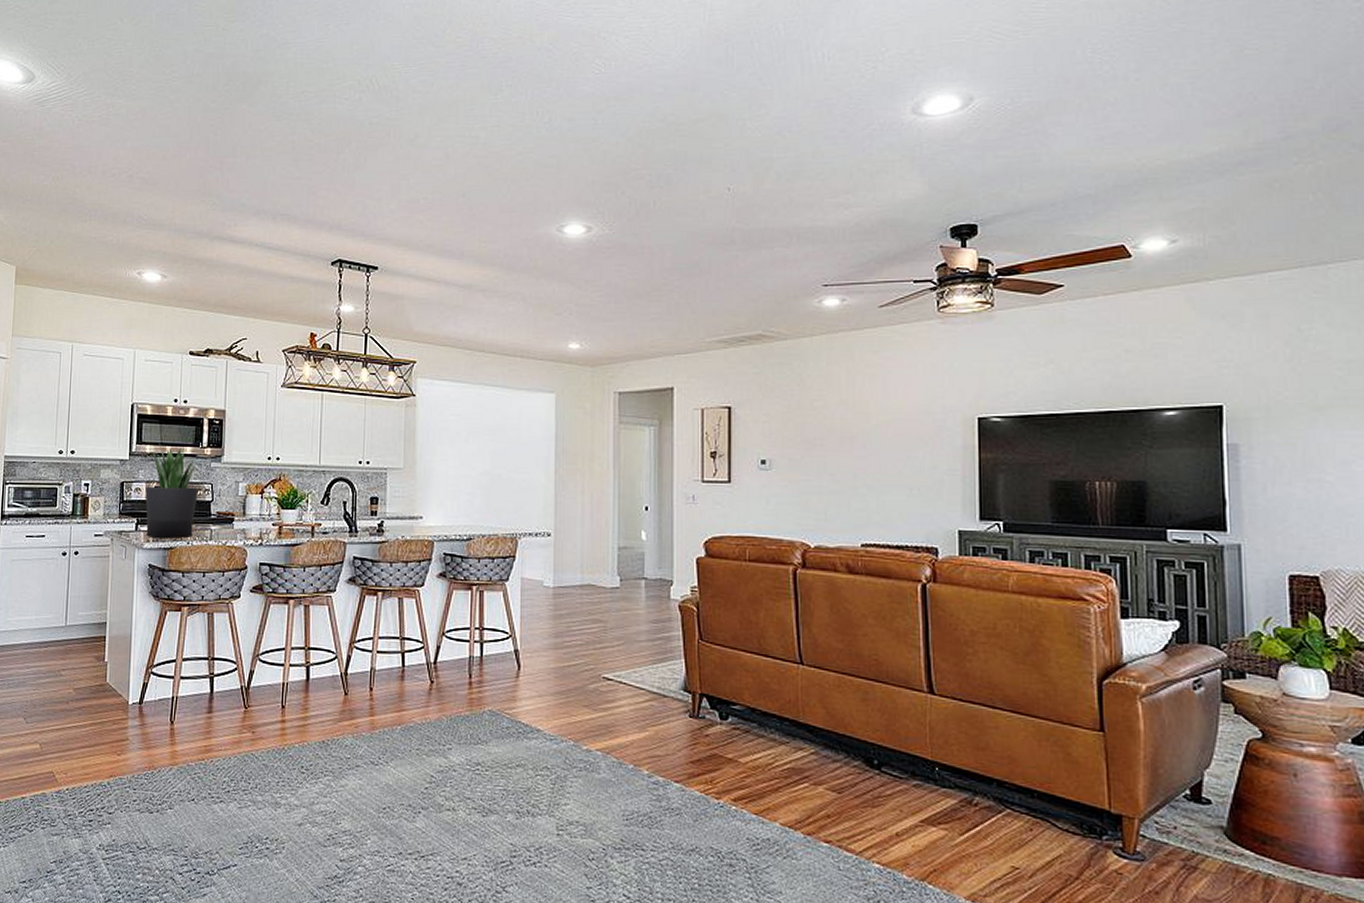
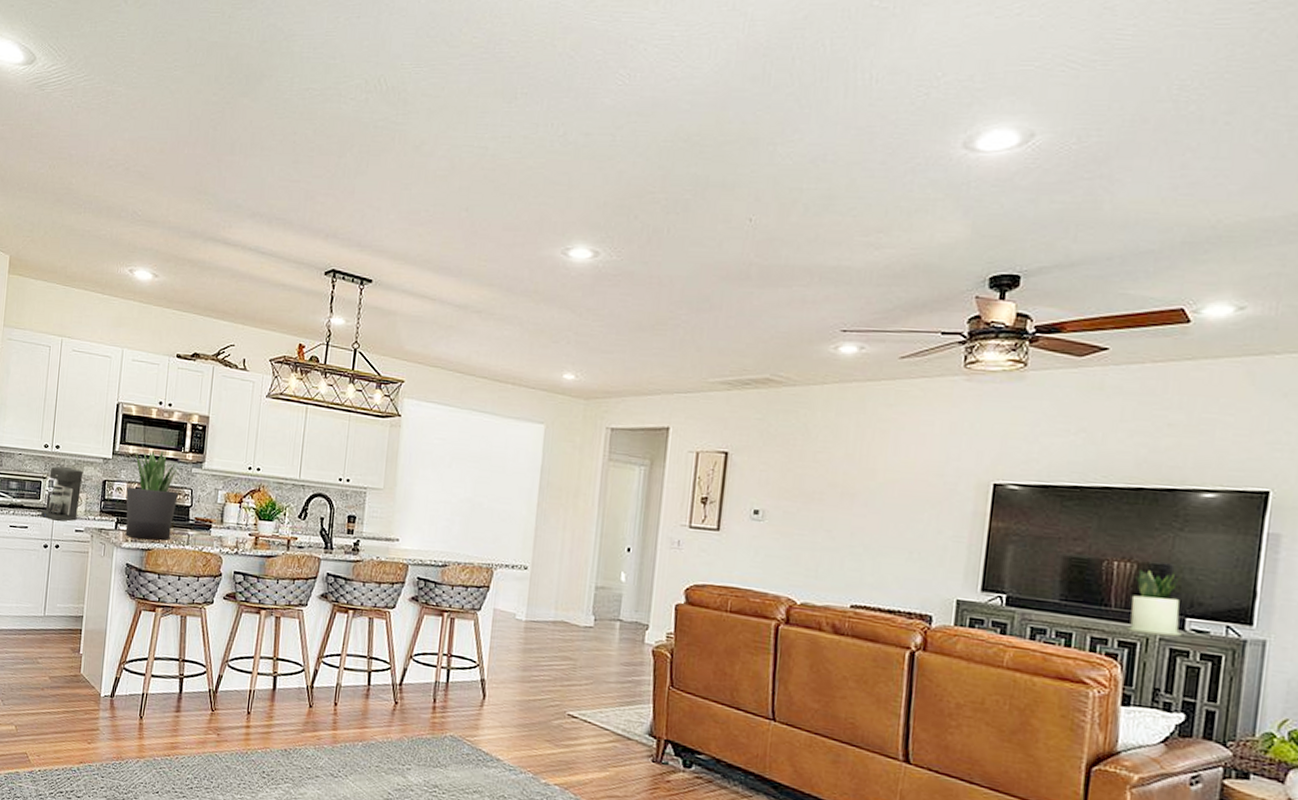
coffee maker: none [58,471,100,527] -> present [41,466,84,521]
planter: none [1114,487,1167,549] -> present [1125,569,1184,638]

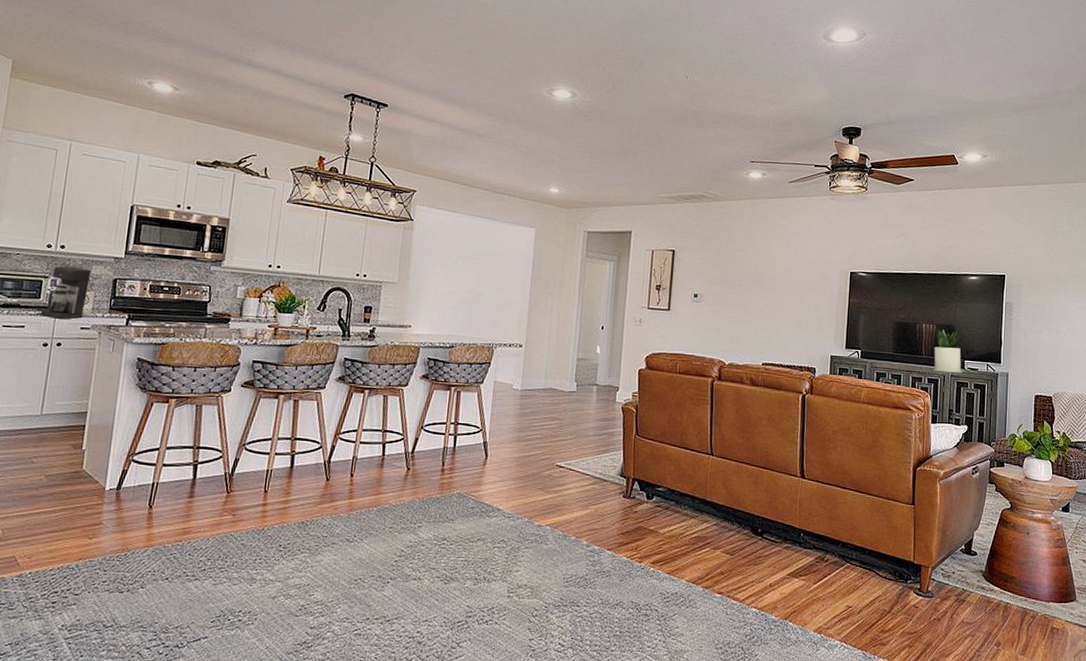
planter: present [125,444,179,541] -> none [137,244,197,335]

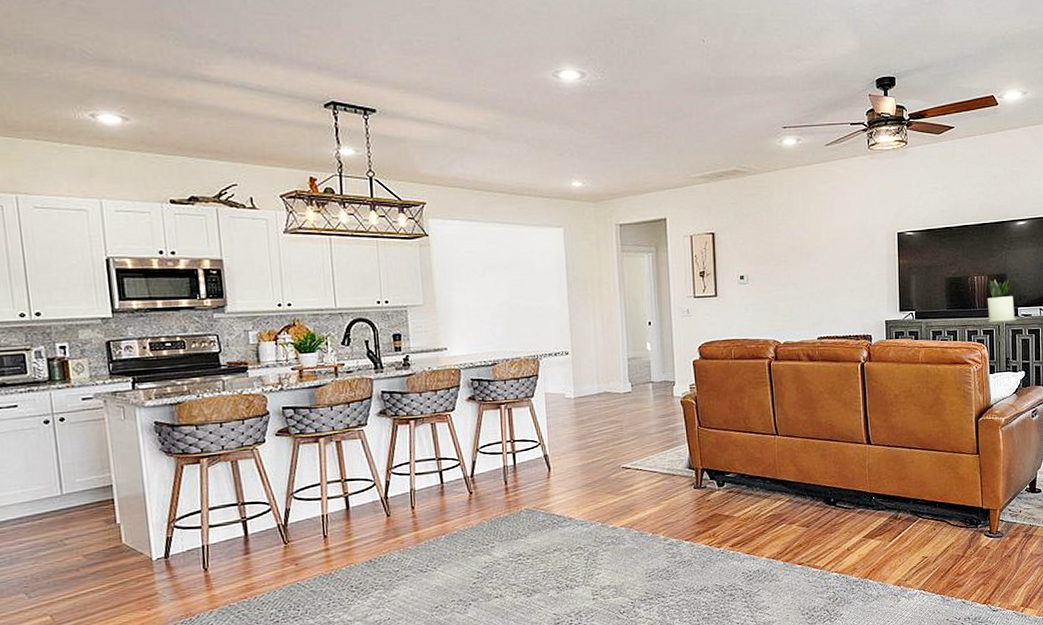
coffee maker: present [41,265,92,319] -> none [32,333,81,393]

